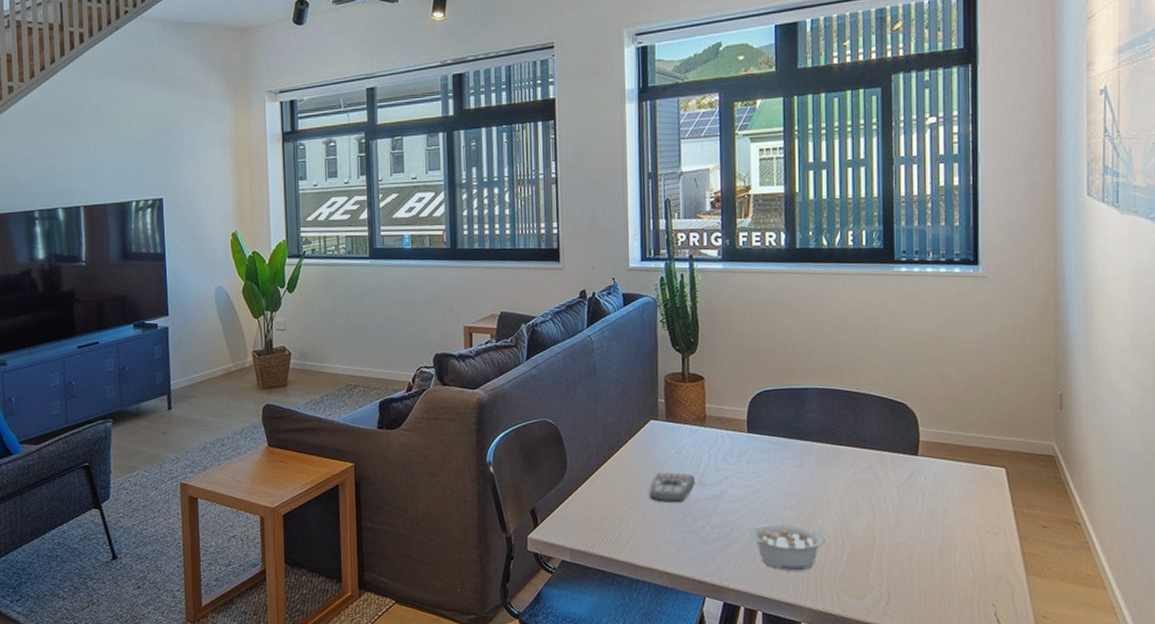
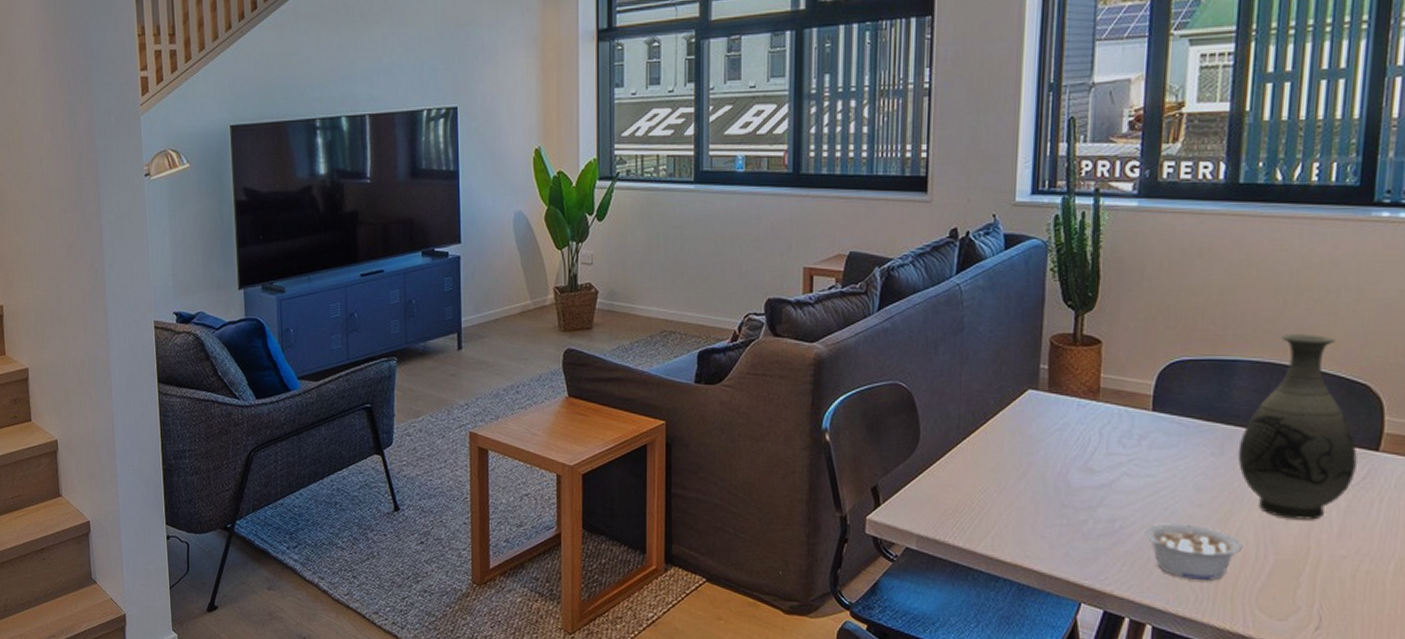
remote control: present [649,472,696,502] -> none [1020,453,1080,489]
vase: none [814,365,903,515] -> present [1237,334,1357,520]

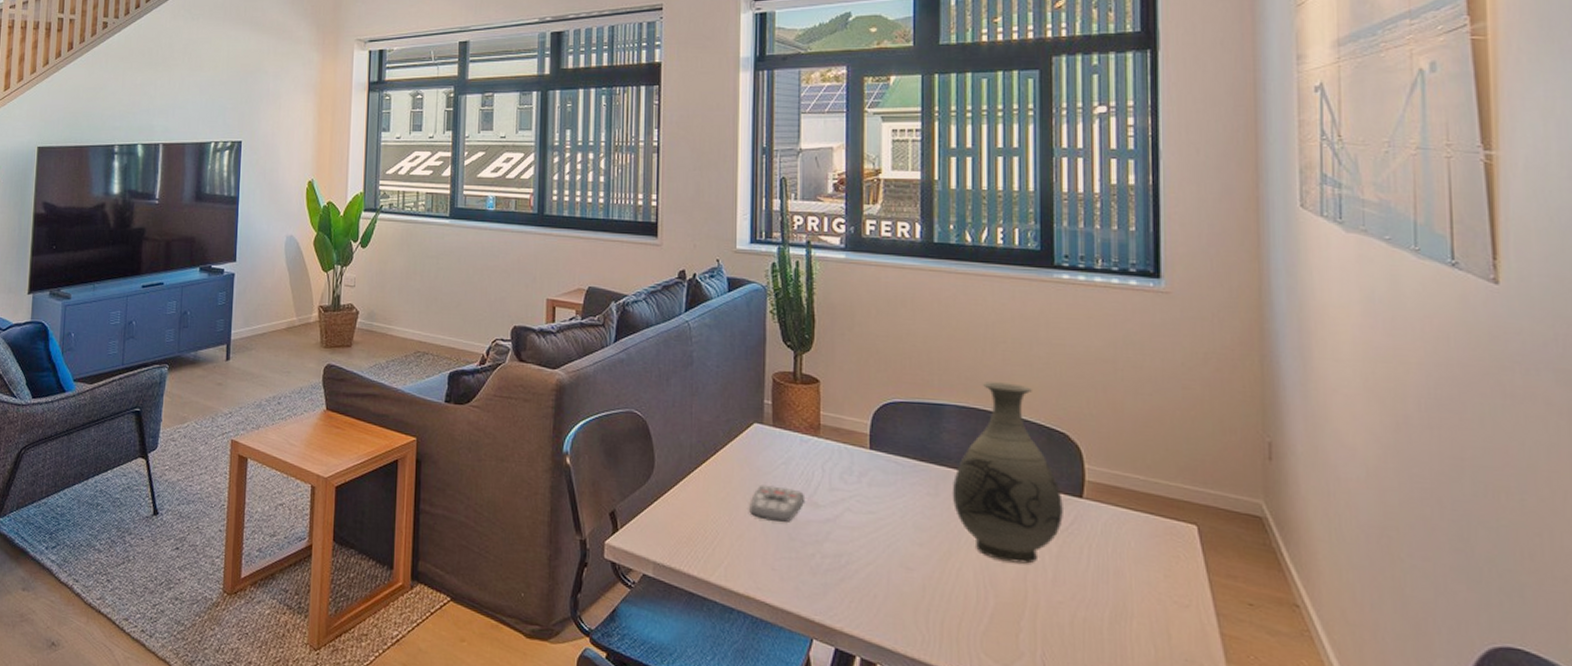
remote control: none [1020,453,1080,489] -> present [749,485,806,522]
legume: present [1144,523,1243,581] -> none [869,560,964,621]

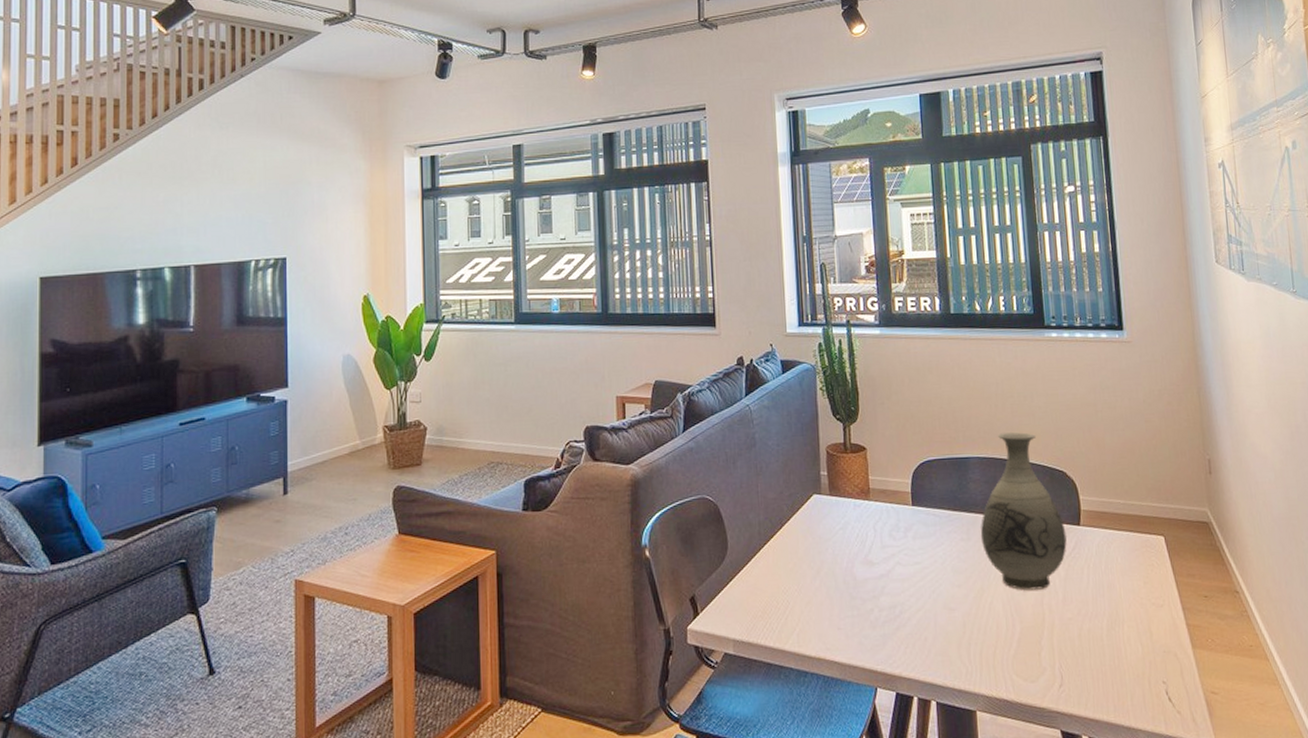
remote control: present [749,485,806,522] -> none [814,551,862,584]

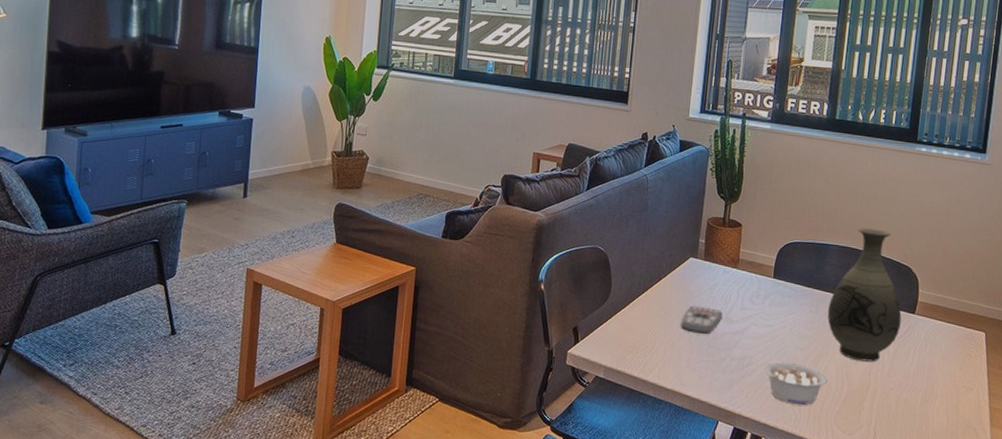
remote control: none [814,551,862,584] -> present [681,305,723,334]
legume: none [919,603,996,655] -> present [764,361,828,405]

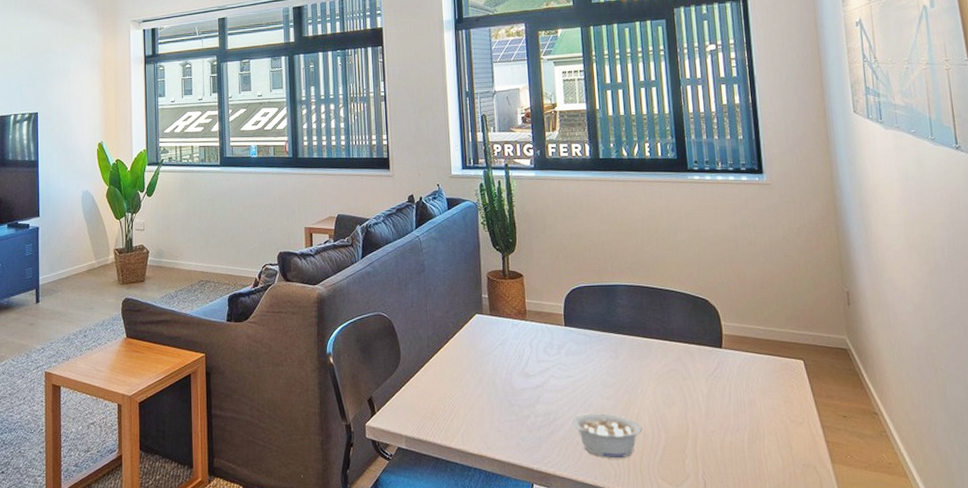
remote control: present [681,305,723,334] -> none [477,363,519,392]
vase: present [827,228,902,362] -> none [628,264,710,404]

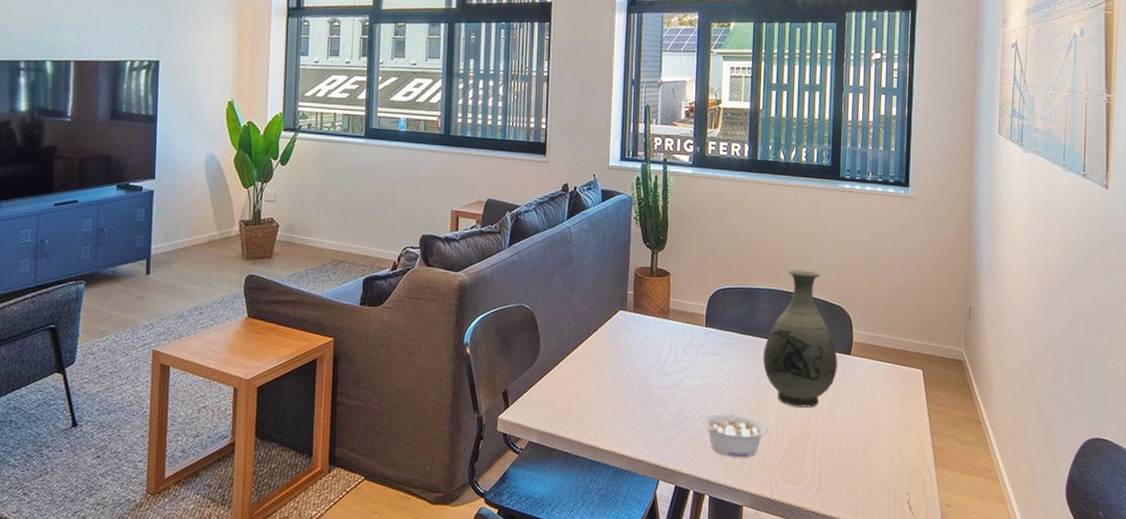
vase: none [628,264,710,404] -> present [762,270,838,407]

